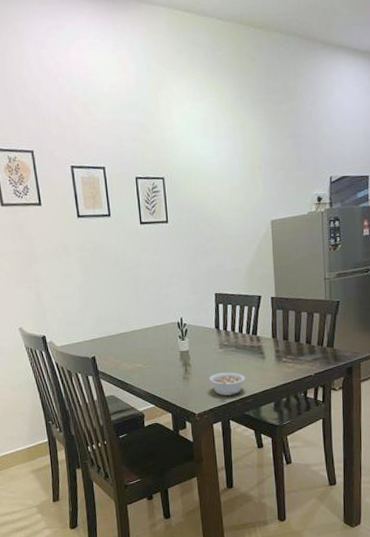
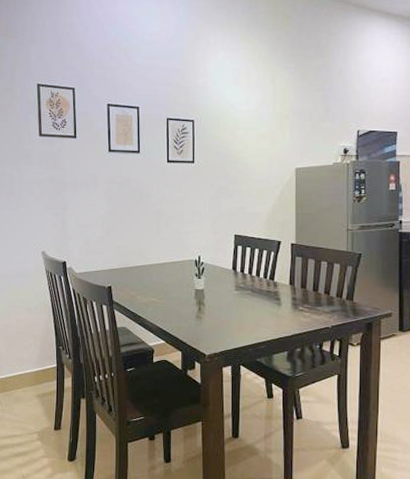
legume: present [208,372,245,396] -> none [221,315,259,340]

